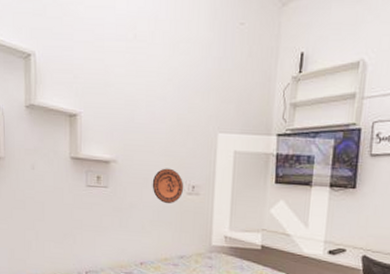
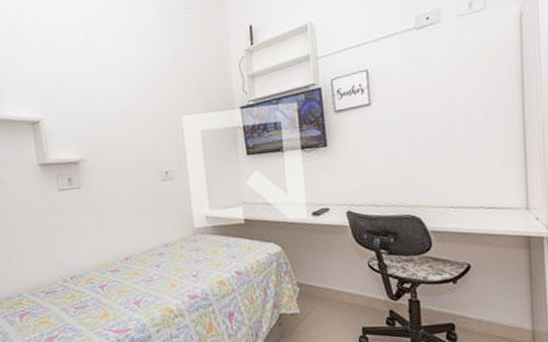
decorative plate: present [152,168,184,204] -> none [124,158,158,194]

